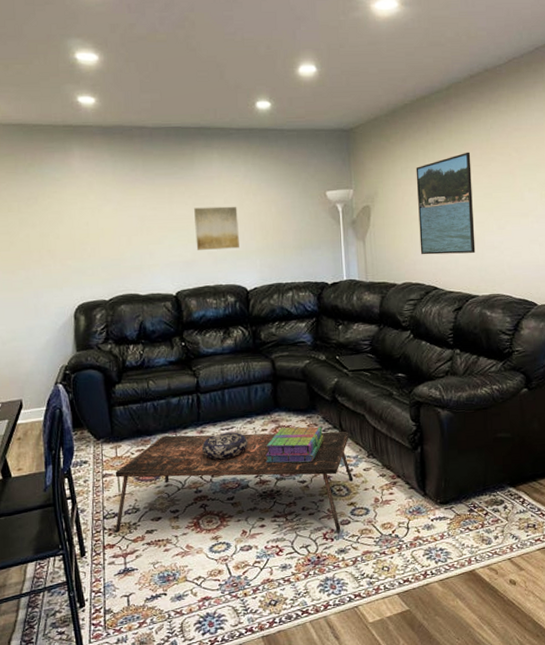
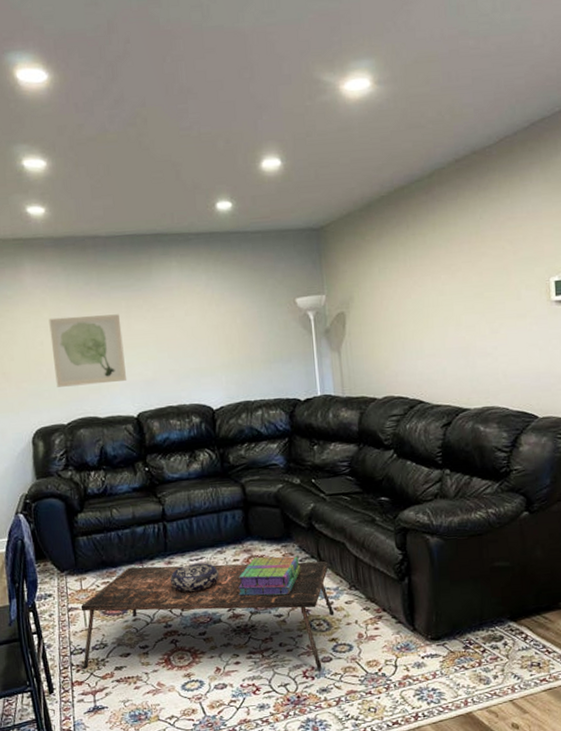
wall art: none [95,199,167,265] -> present [49,314,126,387]
wall art: present [194,206,239,250] -> none [153,318,203,368]
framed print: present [416,152,476,255] -> none [395,247,466,365]

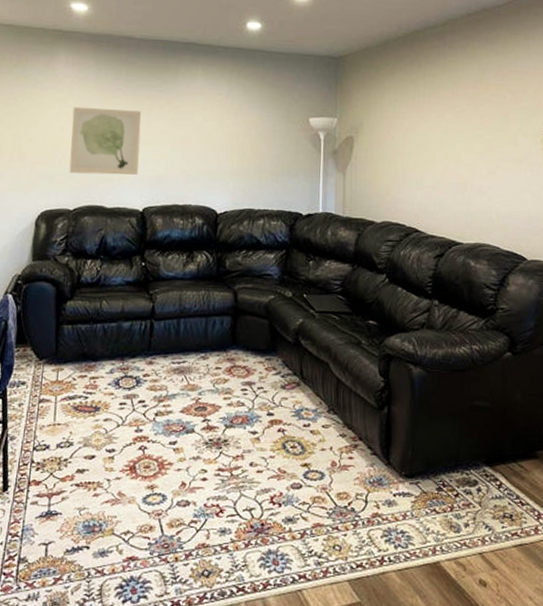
coffee table: present [80,561,335,669] -> none [43,363,310,496]
decorative bowl: present [170,563,220,593] -> none [148,367,200,397]
stack of books: present [238,556,301,596] -> none [216,368,282,412]

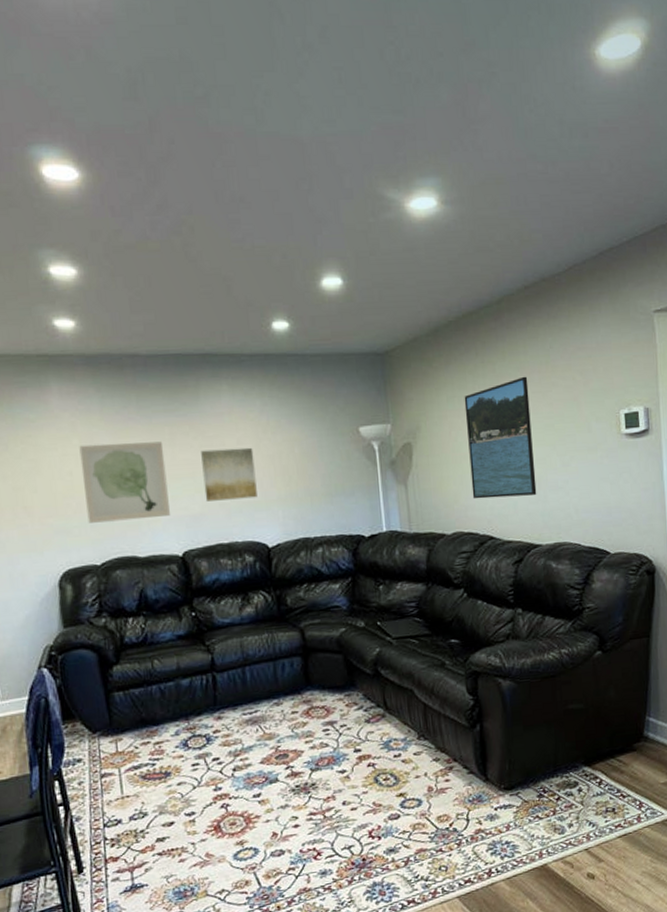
wall art: none [169,122,216,169] -> present [201,447,257,502]
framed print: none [403,90,463,196] -> present [464,376,537,499]

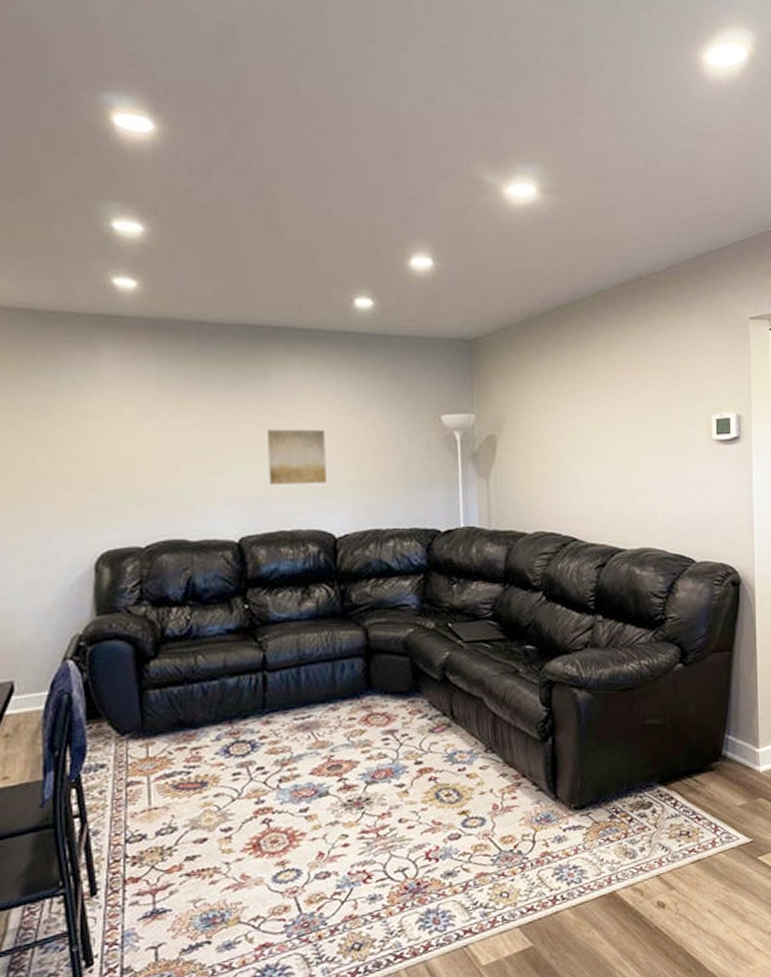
wall art: present [79,441,170,523] -> none [131,415,228,501]
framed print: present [464,376,537,499] -> none [553,374,624,498]

